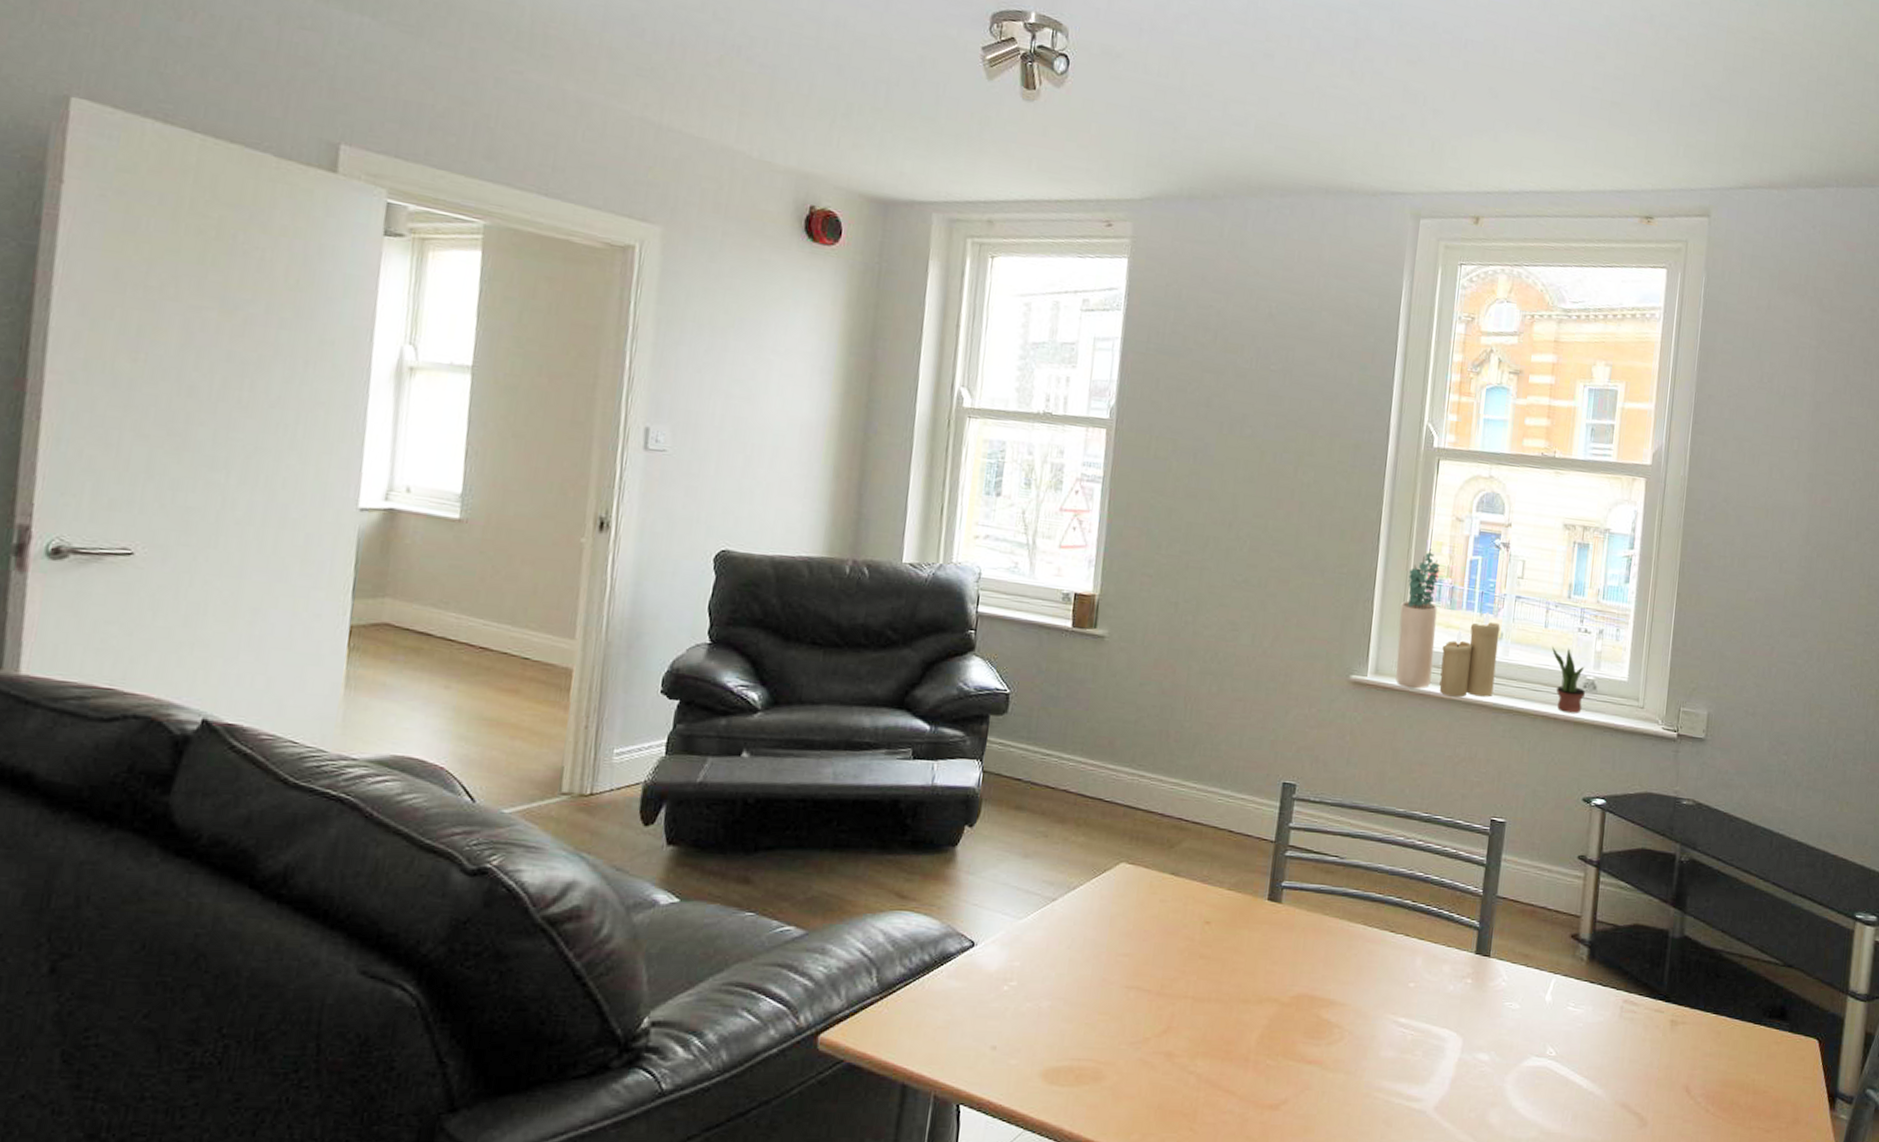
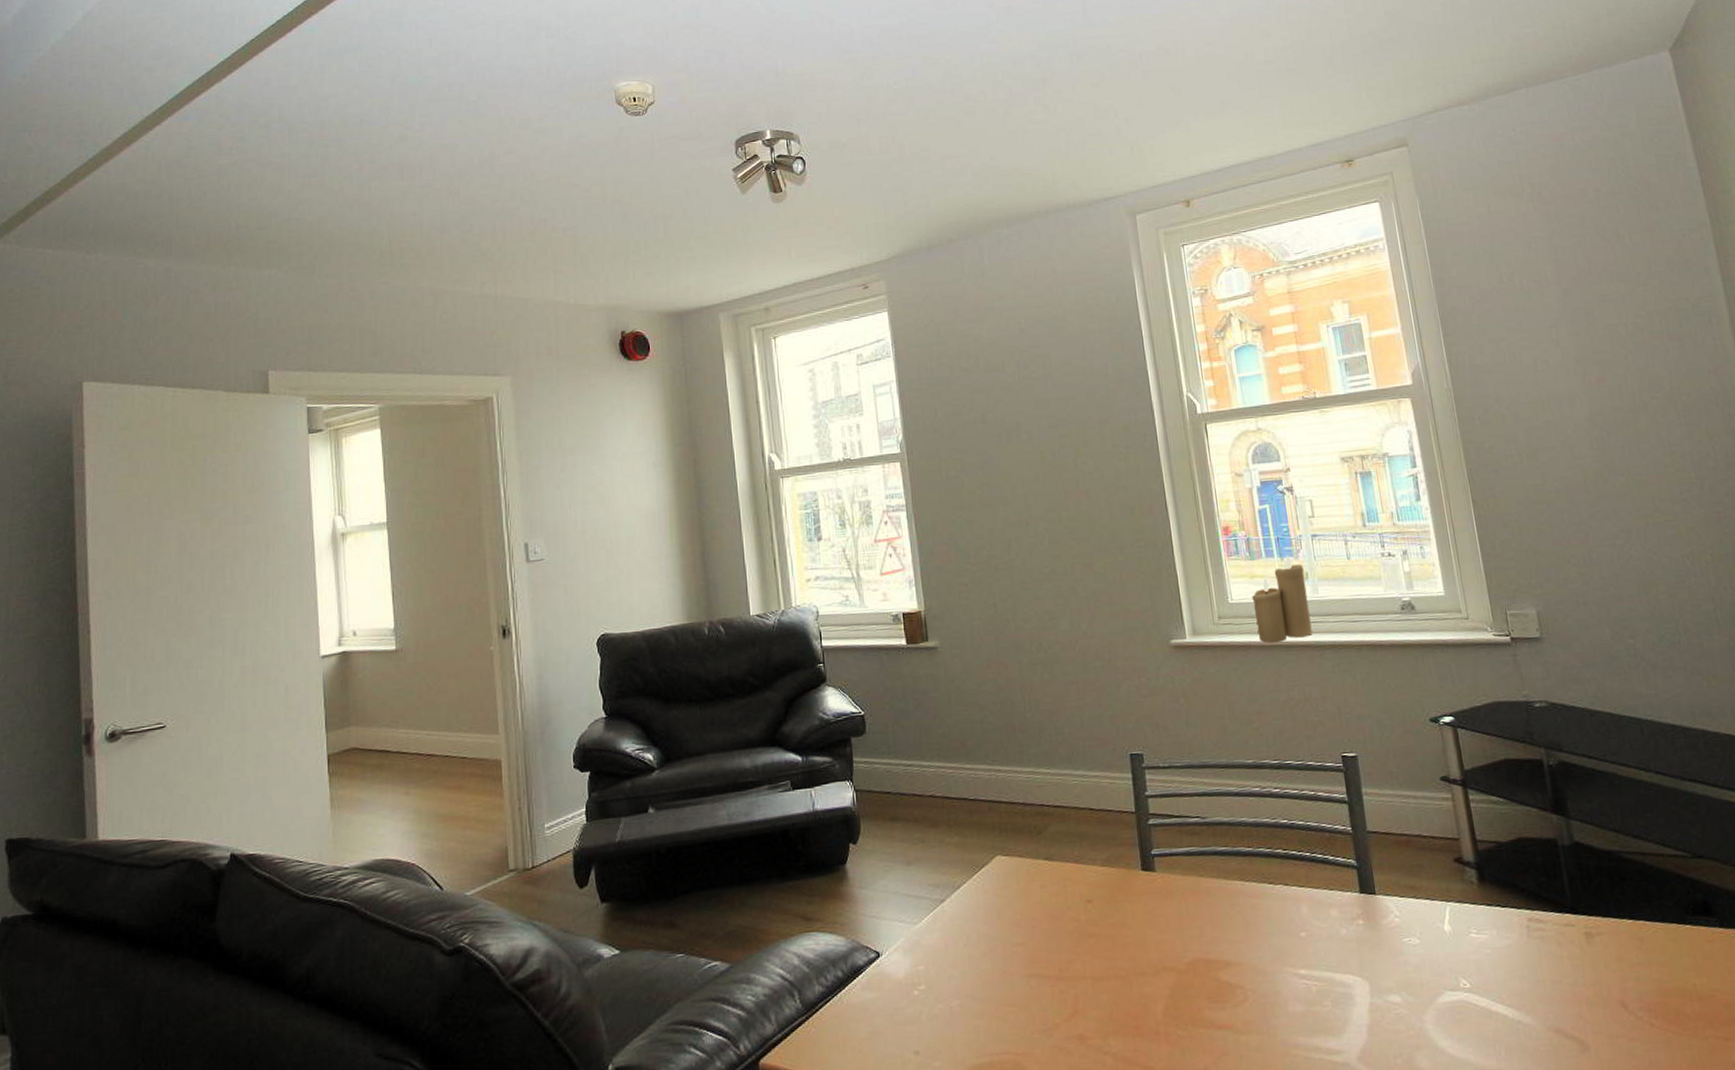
vase: present [1395,548,1440,689] -> none [1201,507,1250,643]
potted plant: present [1552,646,1586,715] -> none [1360,574,1406,639]

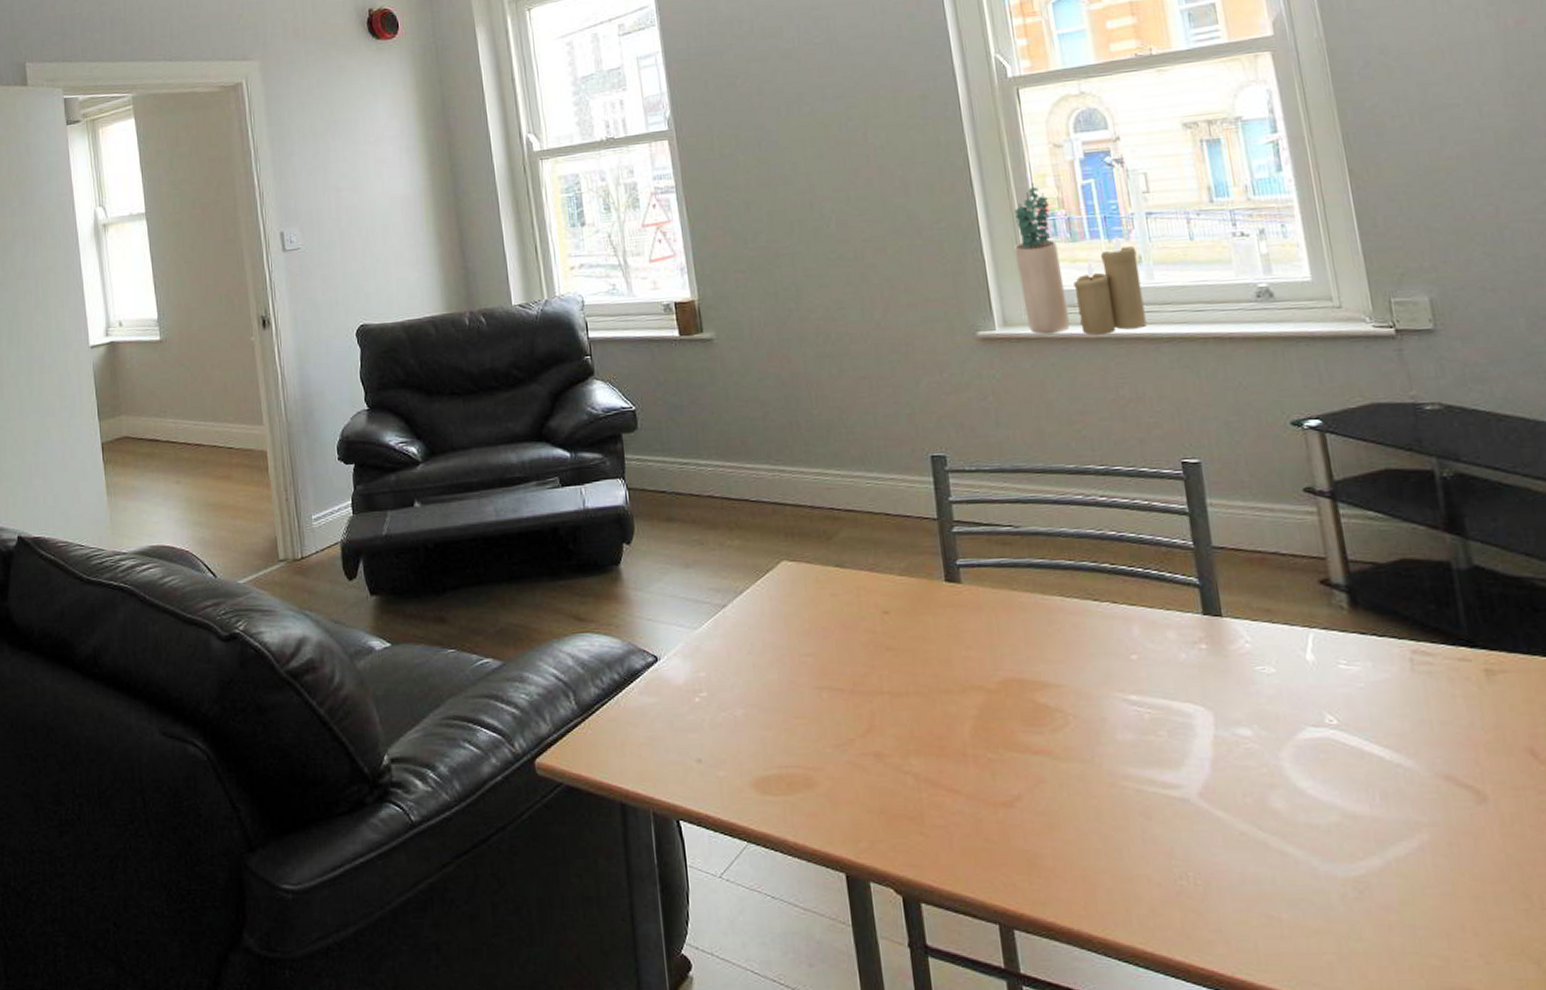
vase: none [1201,507,1250,643] -> present [1013,183,1071,335]

